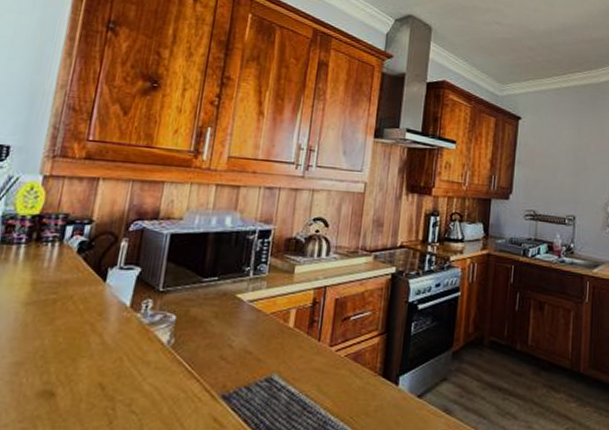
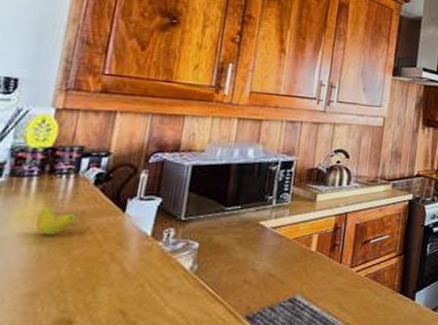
fruit: none [23,276,61,304] -> present [36,208,77,235]

